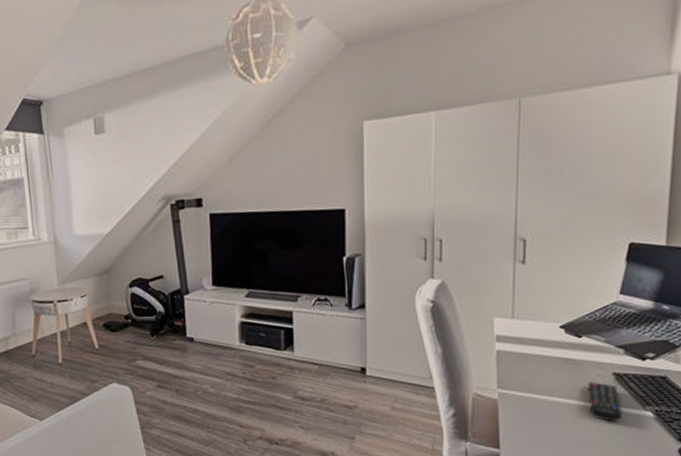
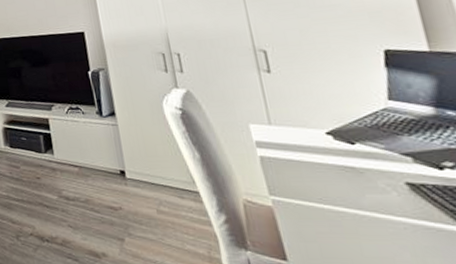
remote control: present [587,381,623,422] -> none [376,191,435,238]

